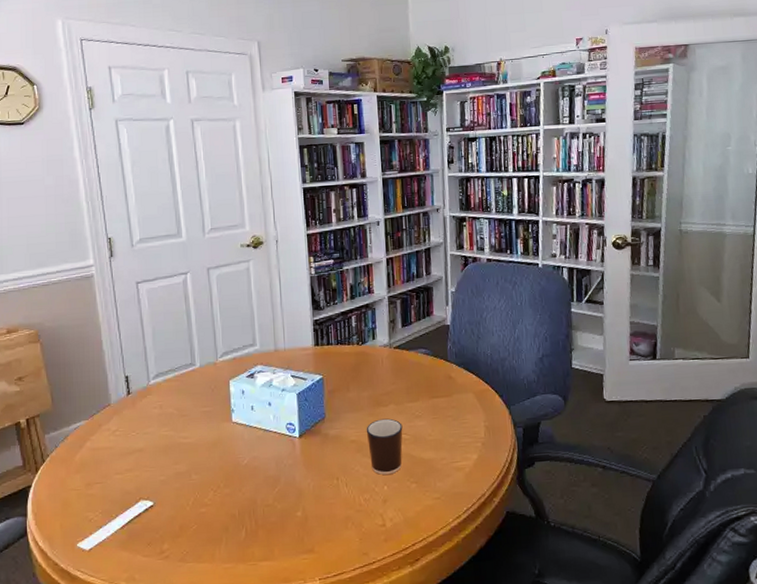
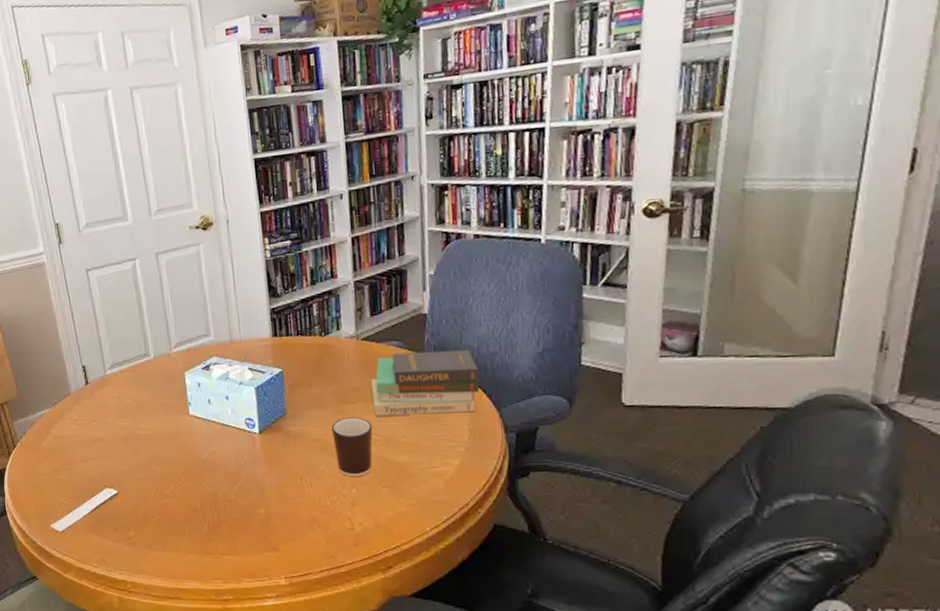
books: none [401,355,493,417] -> present [371,349,480,416]

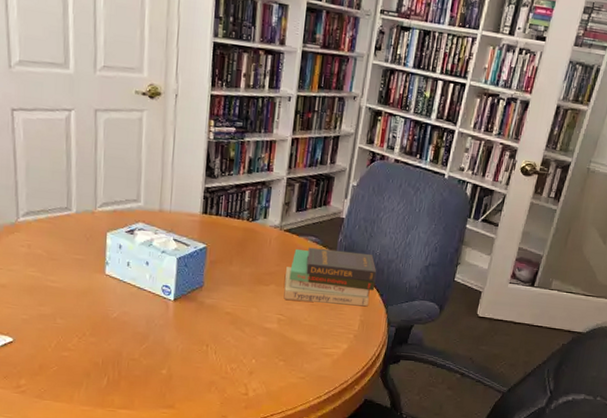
mug: present [331,417,373,476] -> none [242,296,280,349]

